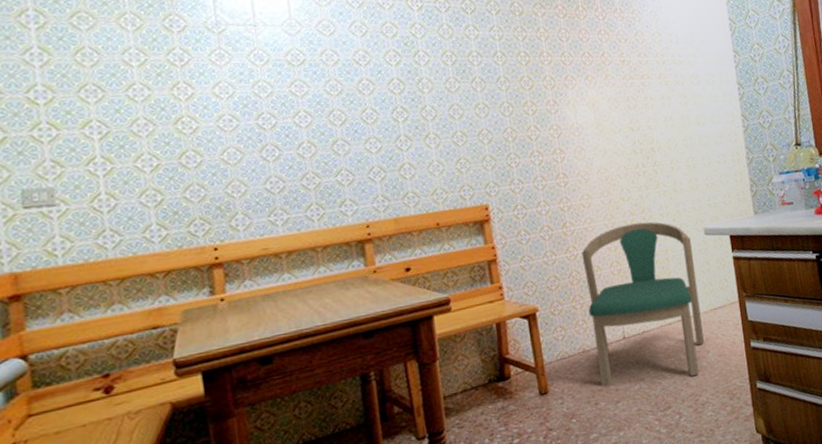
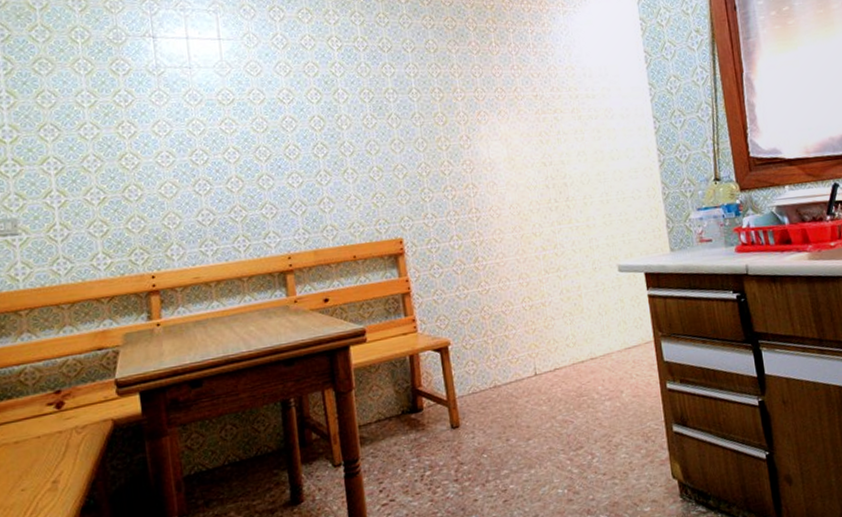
dining chair: present [581,221,704,387] -> none [493,257,618,424]

